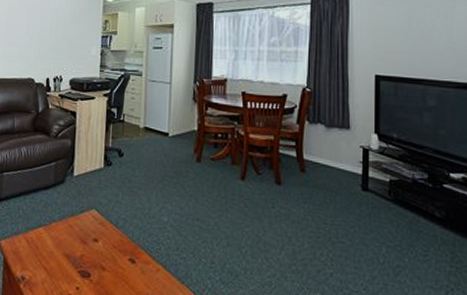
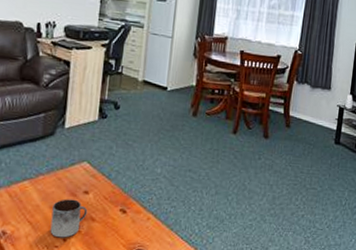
mug: none [64,246,98,286] -> present [50,199,88,238]

